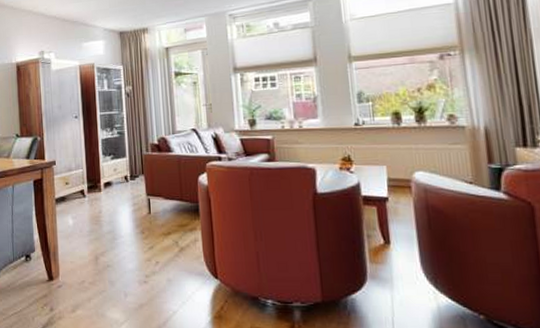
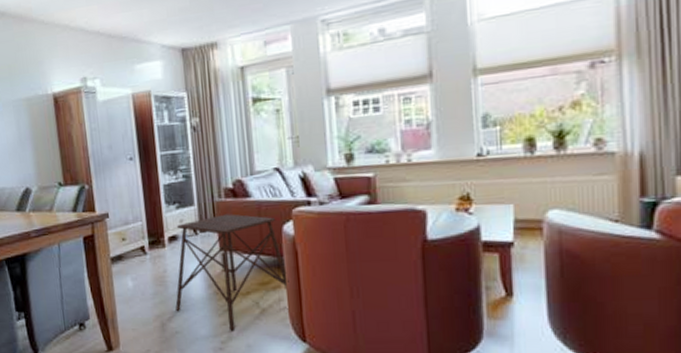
side table: none [108,165,203,266] -> present [175,214,289,331]

